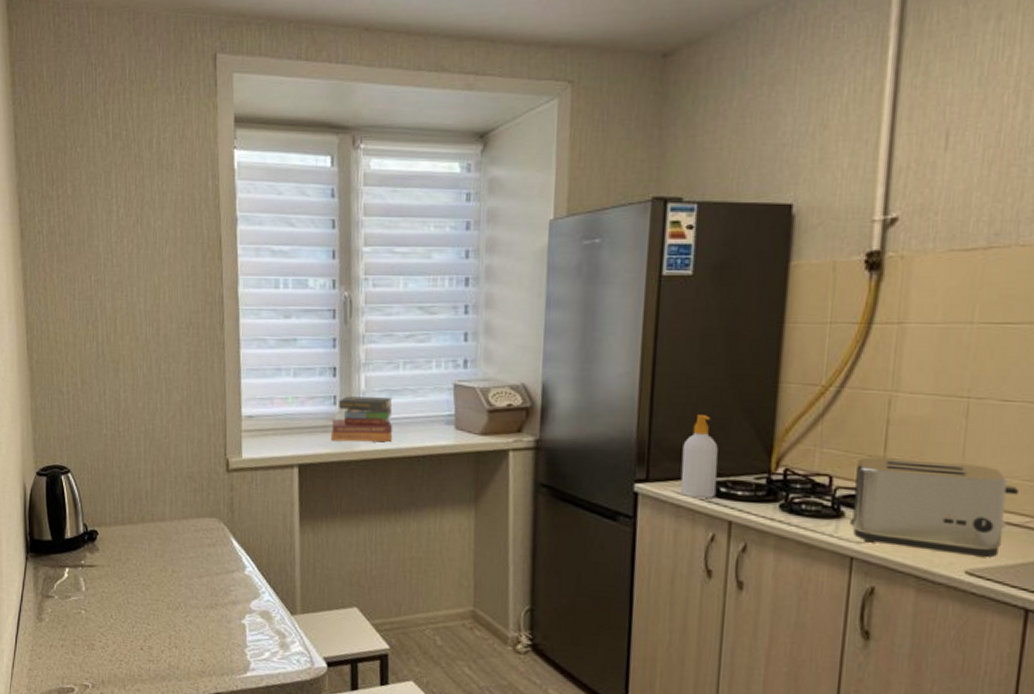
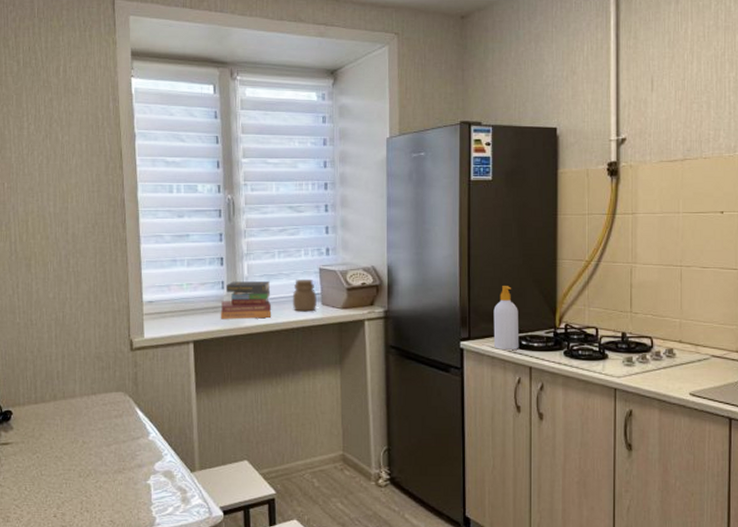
jar: none [418,396,449,437] -> present [292,278,317,312]
toaster: present [850,457,1018,558] -> none [612,312,717,382]

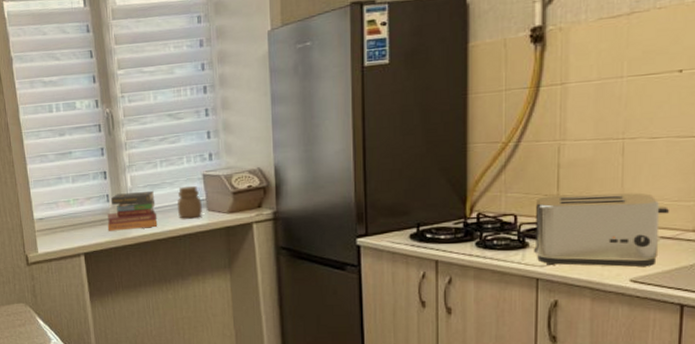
soap bottle: present [493,286,520,351] -> none [393,177,424,245]
toaster: none [612,312,717,382] -> present [534,193,669,268]

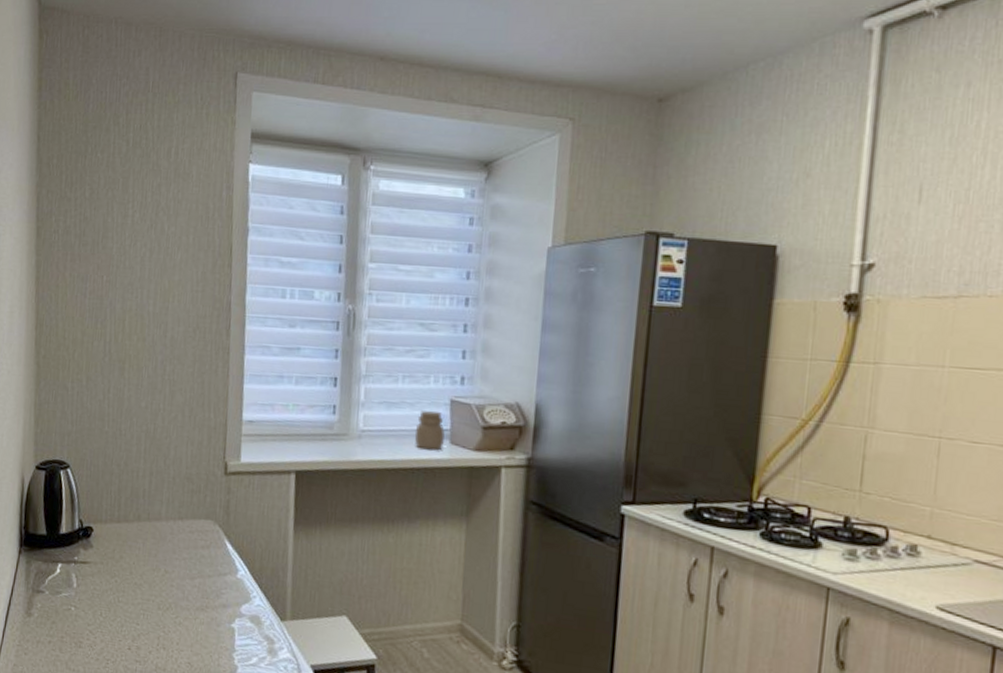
books: present [107,190,158,231] -> none [328,406,390,454]
toaster: present [534,193,669,268] -> none [827,490,986,594]

